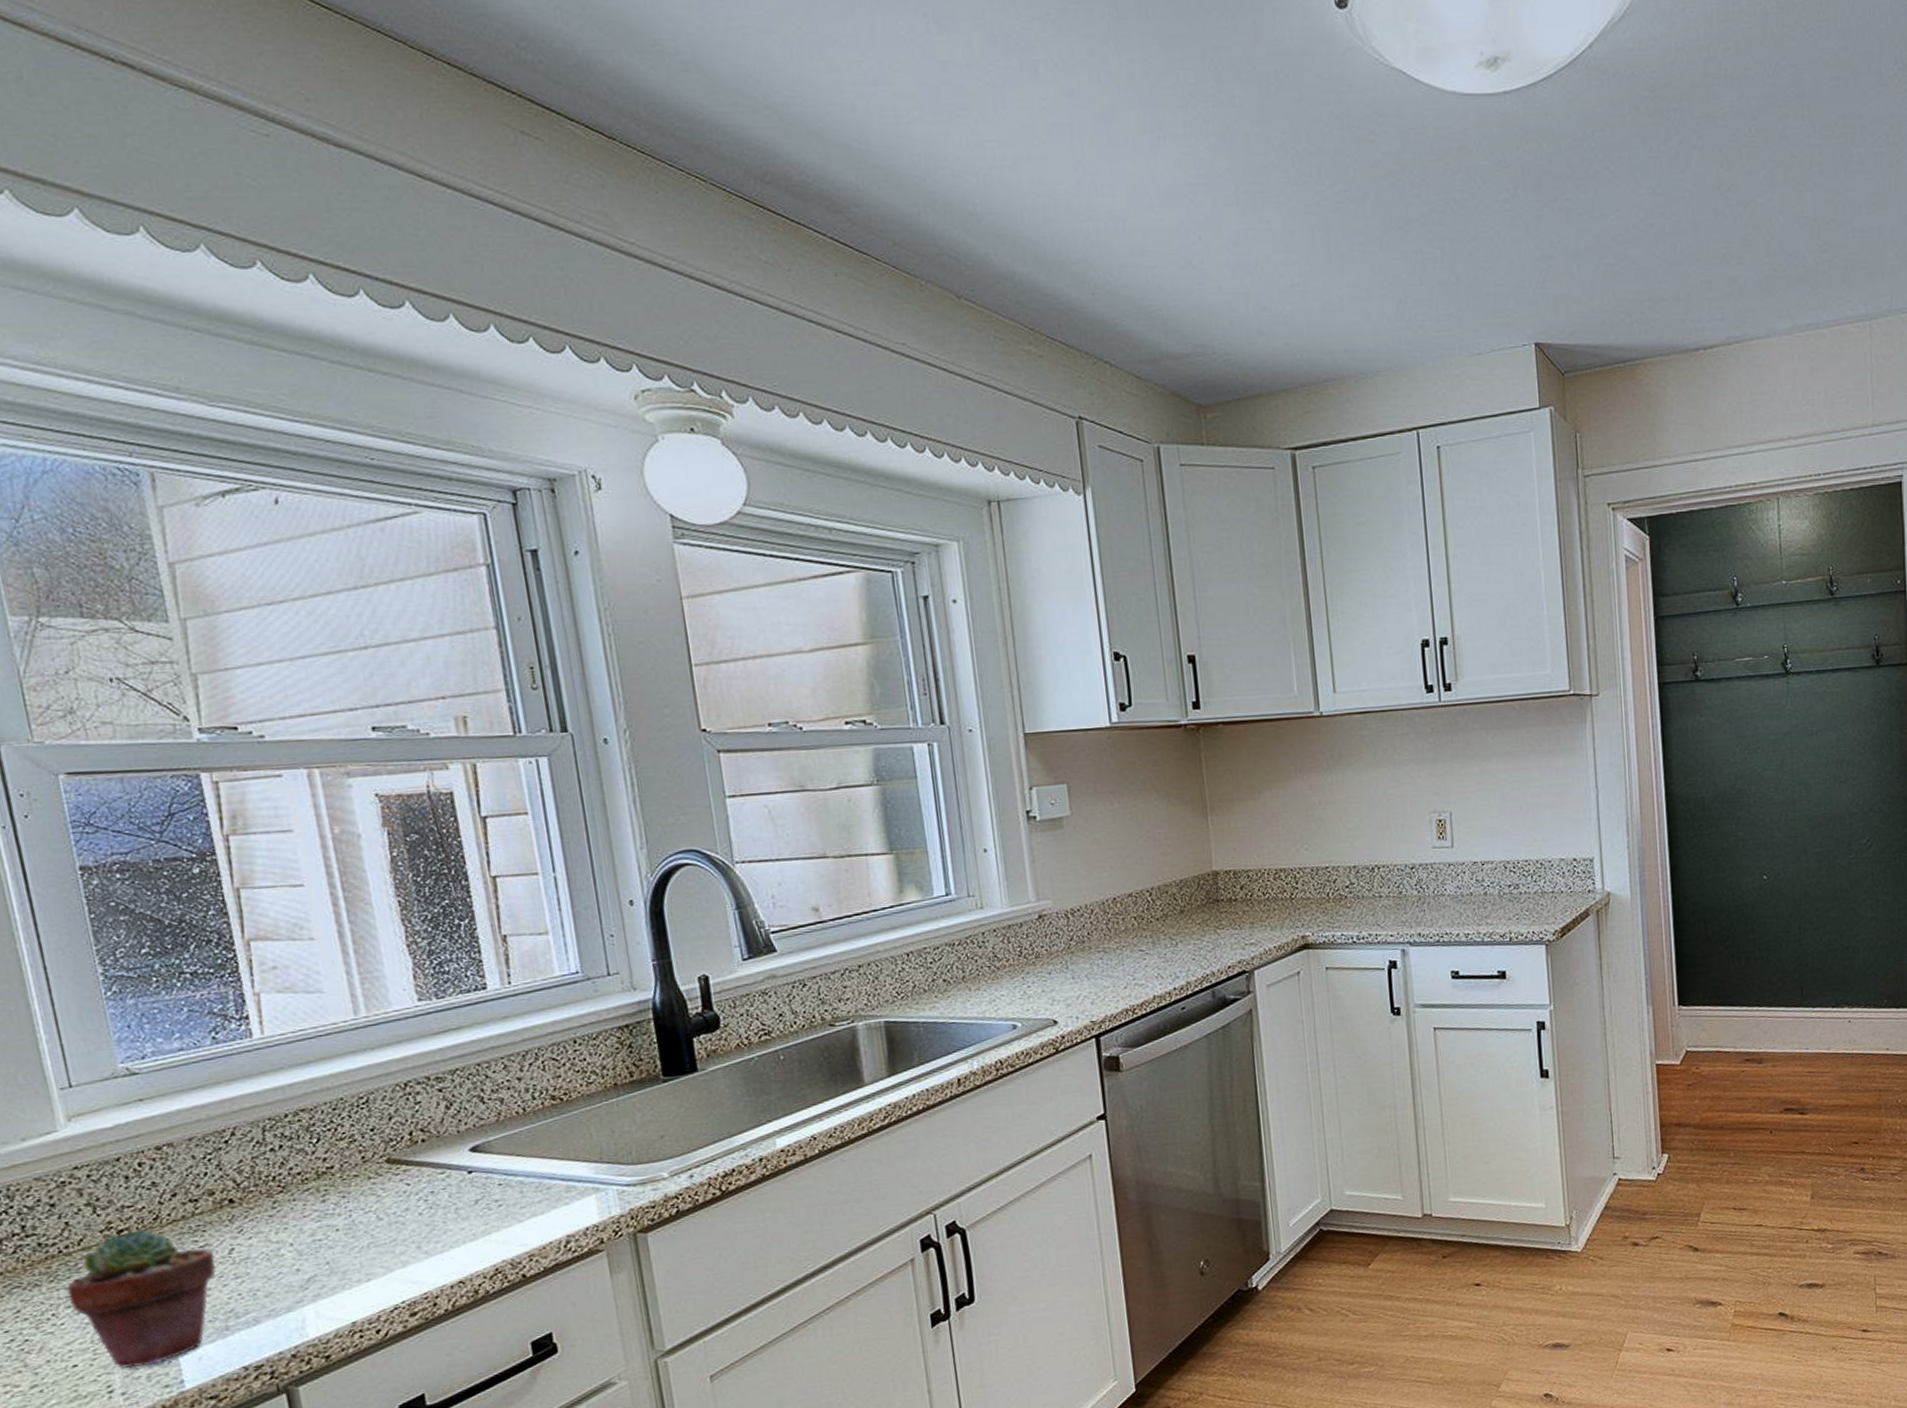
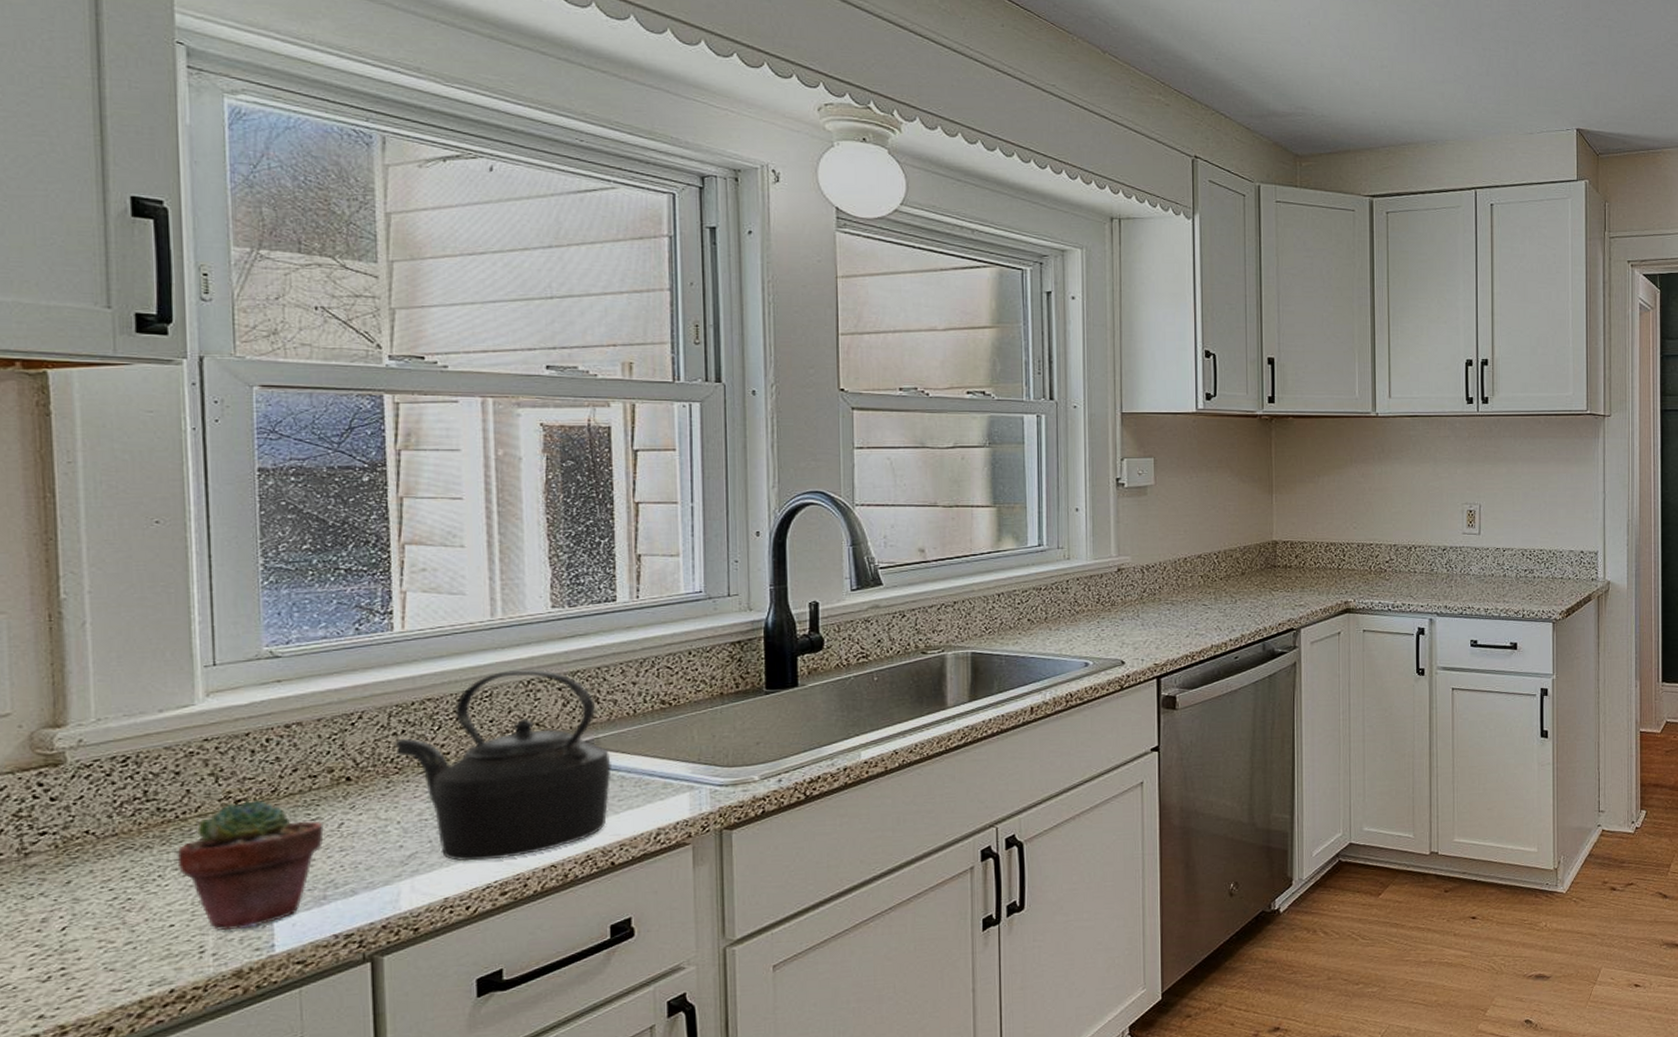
kettle: none [273,1069,511,1282] -> present [395,668,612,861]

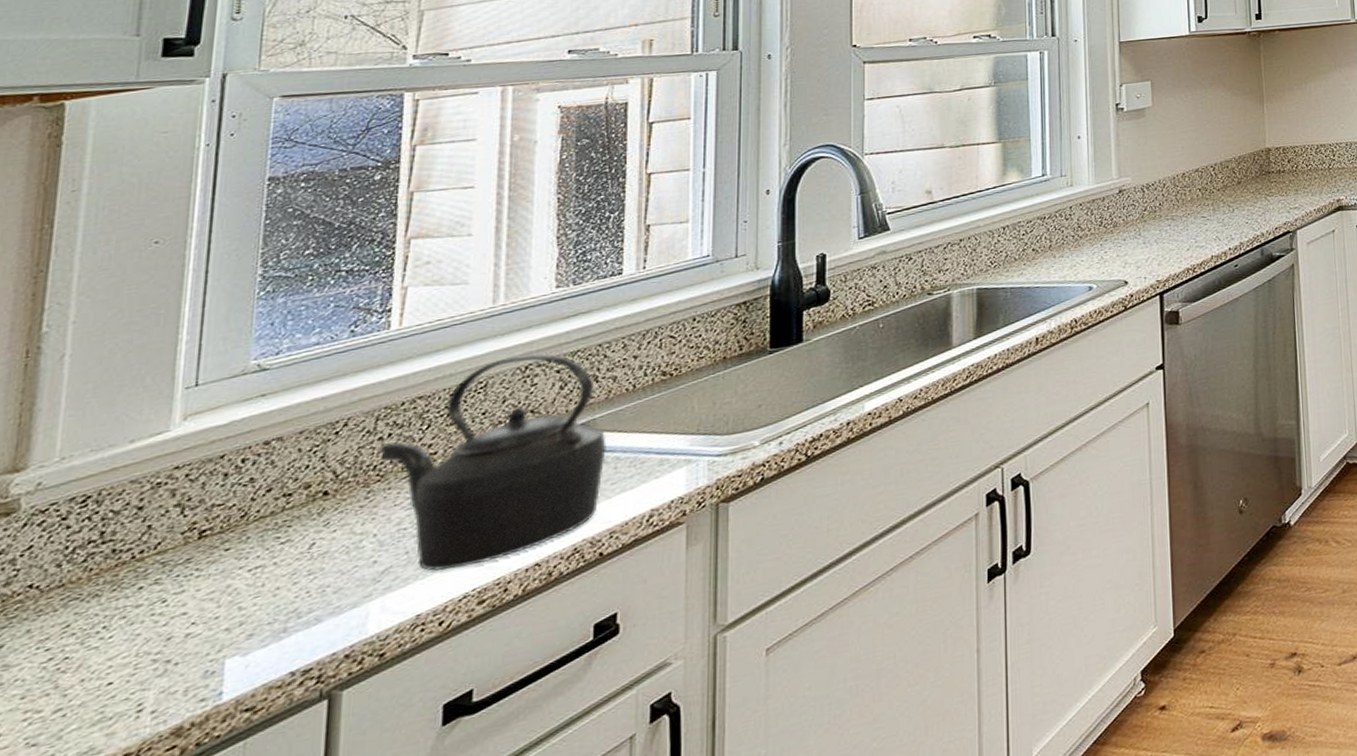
potted succulent: present [177,799,324,930] -> none [126,528,293,683]

